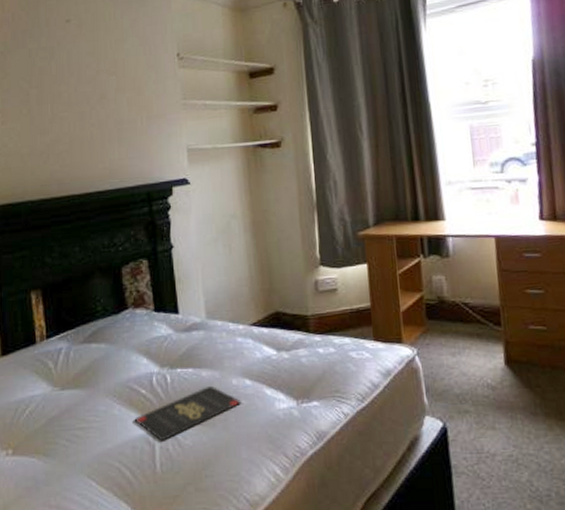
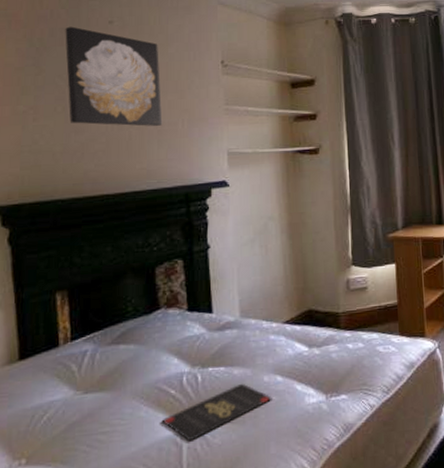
wall art: none [26,28,122,126] -> present [65,26,163,126]

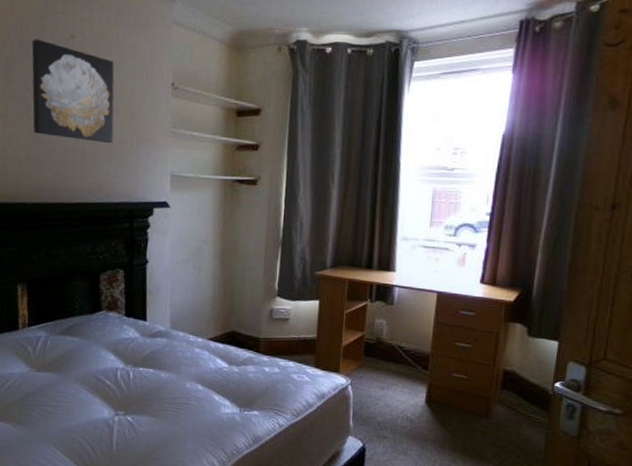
playing card: present [161,383,272,442] -> none [98,385,192,426]

